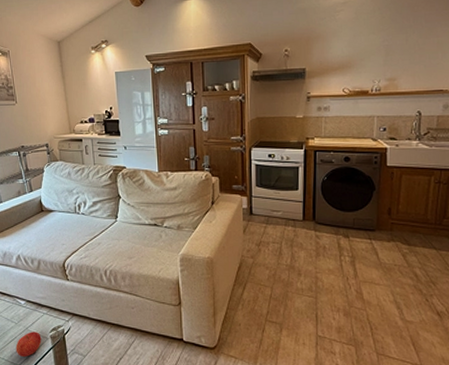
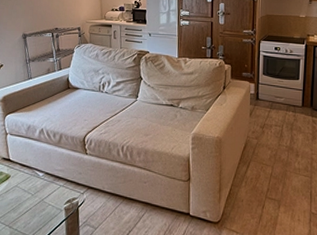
fruit: present [16,331,42,358] -> none [29,203,56,229]

